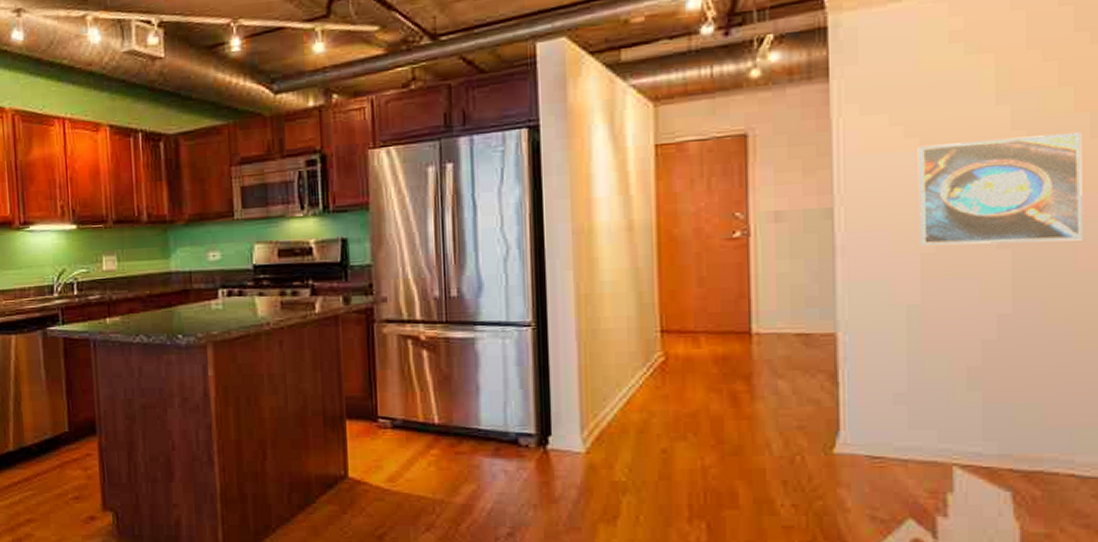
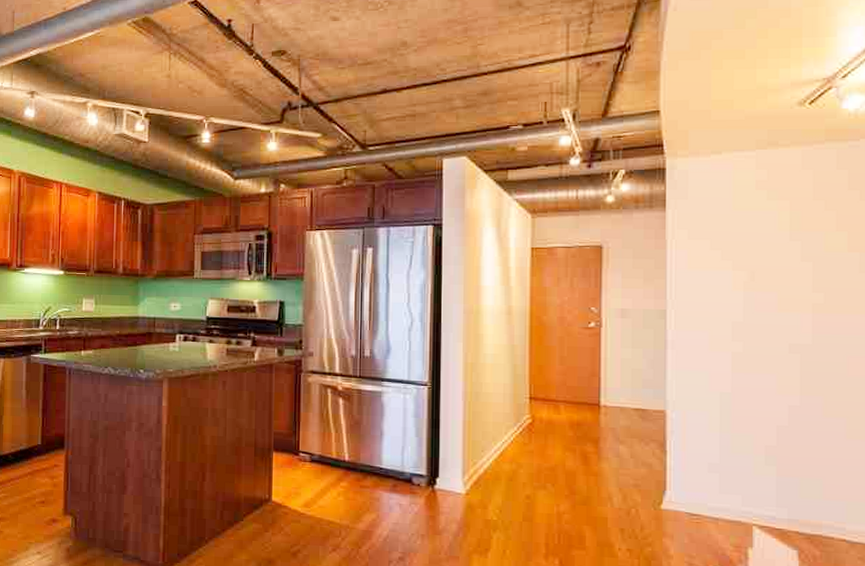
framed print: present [917,133,1082,246] -> none [731,267,853,352]

